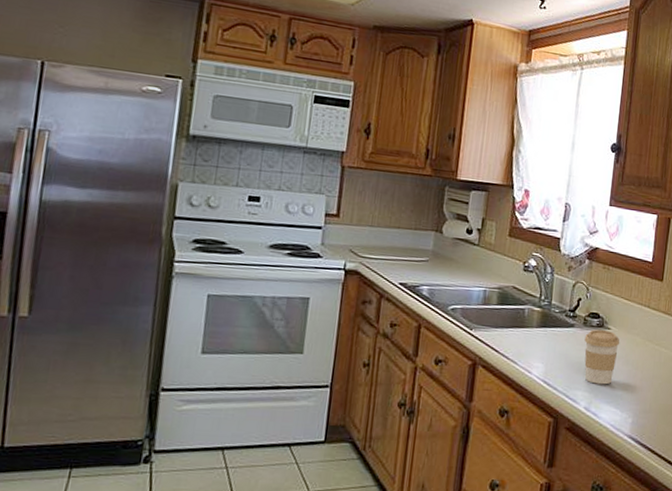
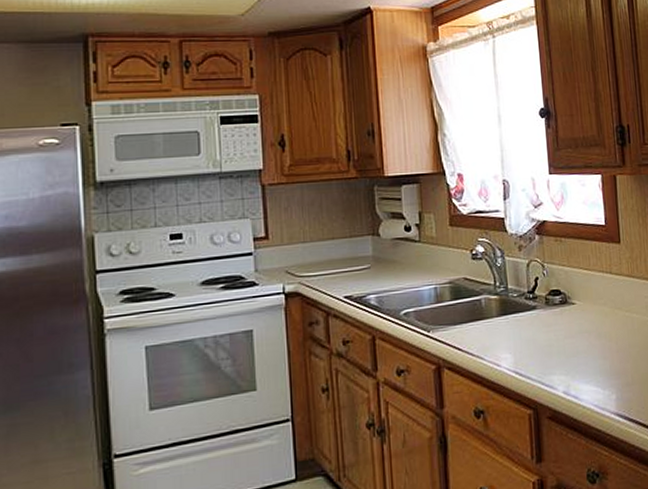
coffee cup: present [584,329,620,385] -> none [549,305,588,365]

